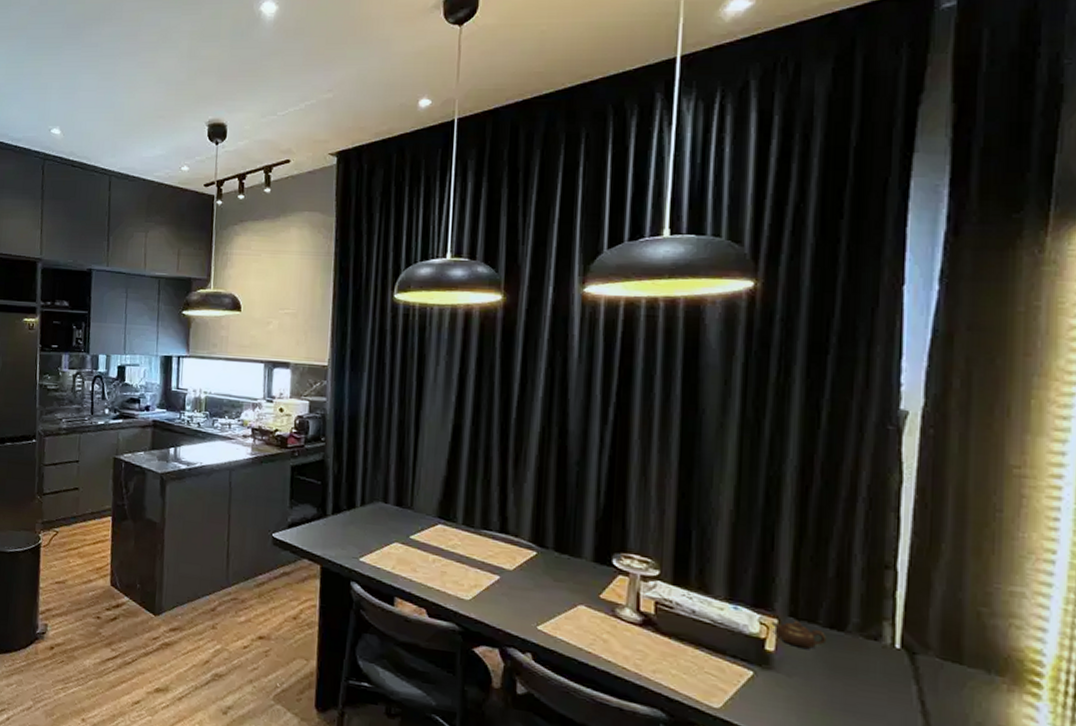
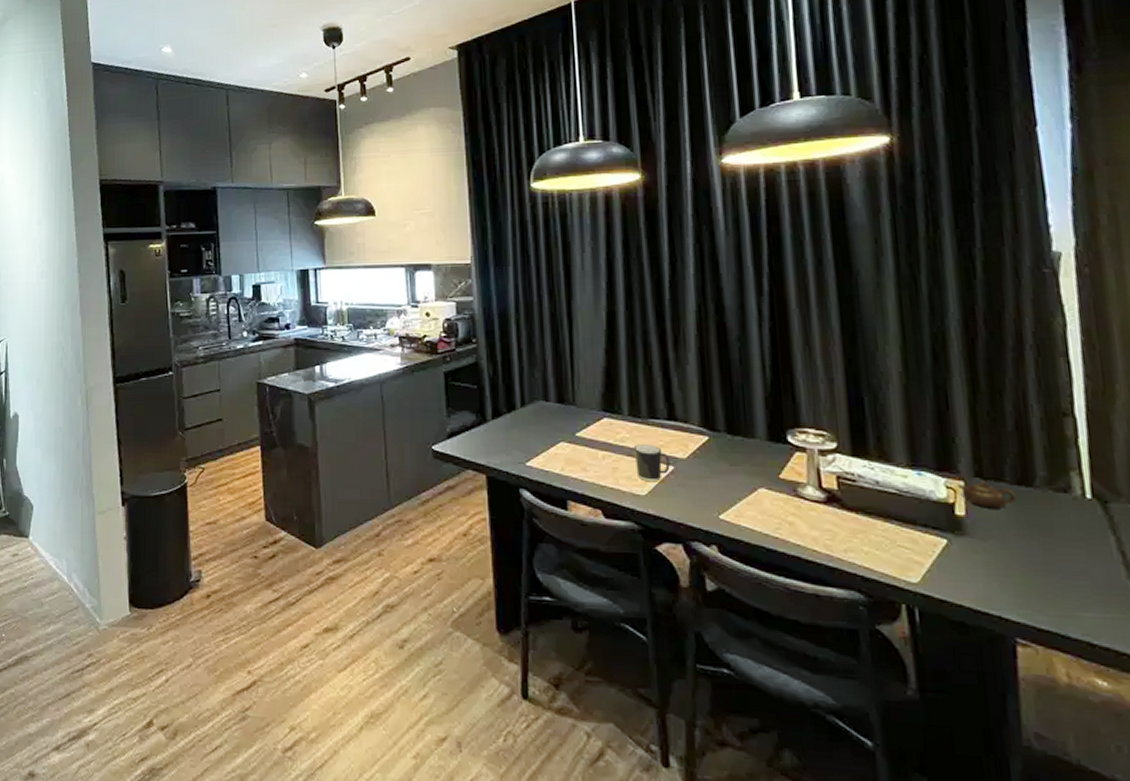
mug: none [463,552,497,589] -> present [633,444,670,482]

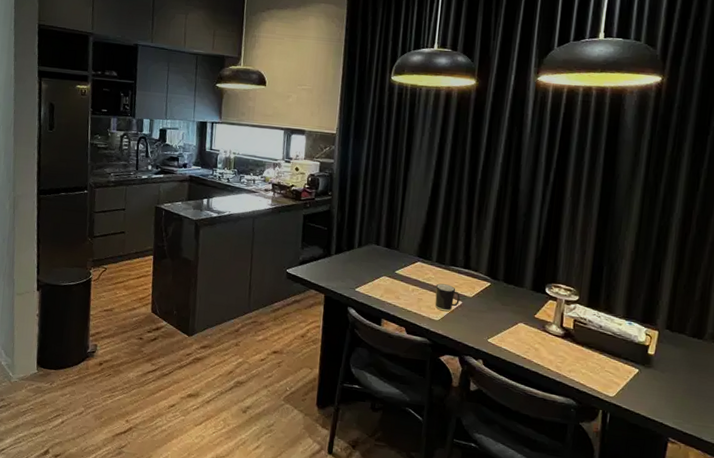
teapot: present [957,481,1017,509] -> none [653,332,691,352]

